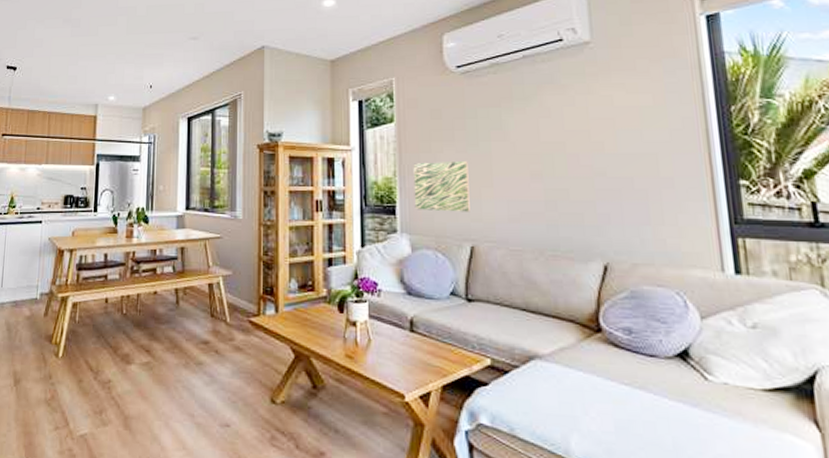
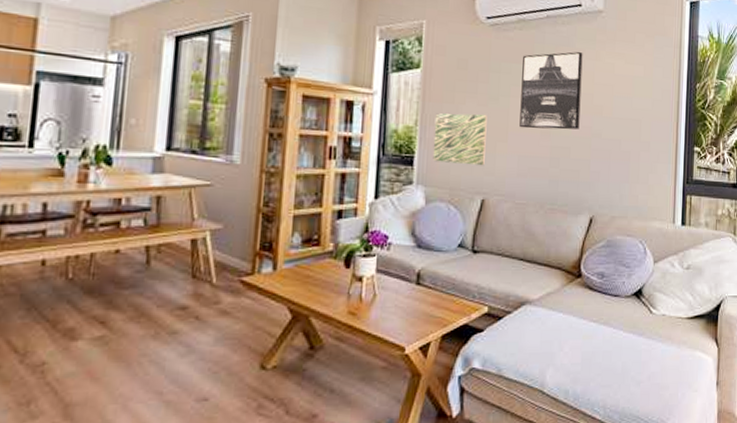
wall art: none [501,88,577,172] -> present [519,52,583,130]

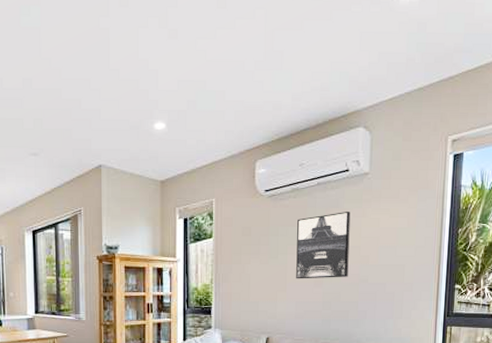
wall art: present [432,113,487,166] -> none [226,270,269,312]

